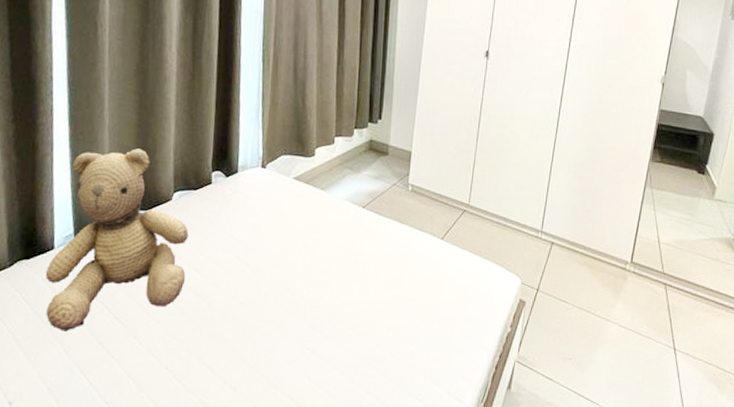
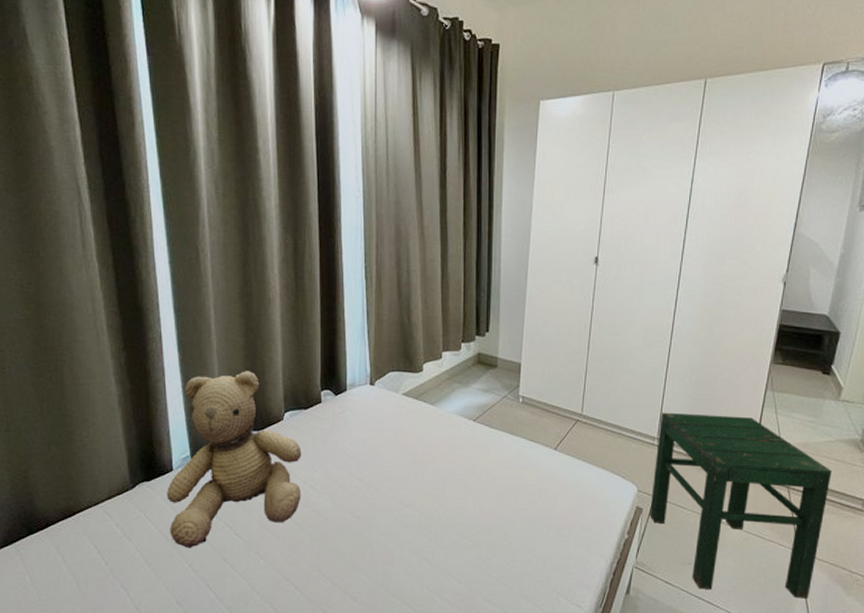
stool: none [532,205,706,398] -> present [650,412,832,600]

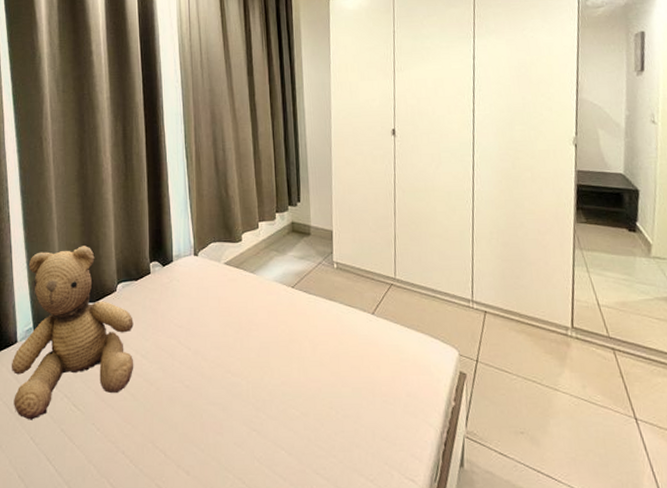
stool: present [650,412,832,600] -> none [472,274,657,473]

